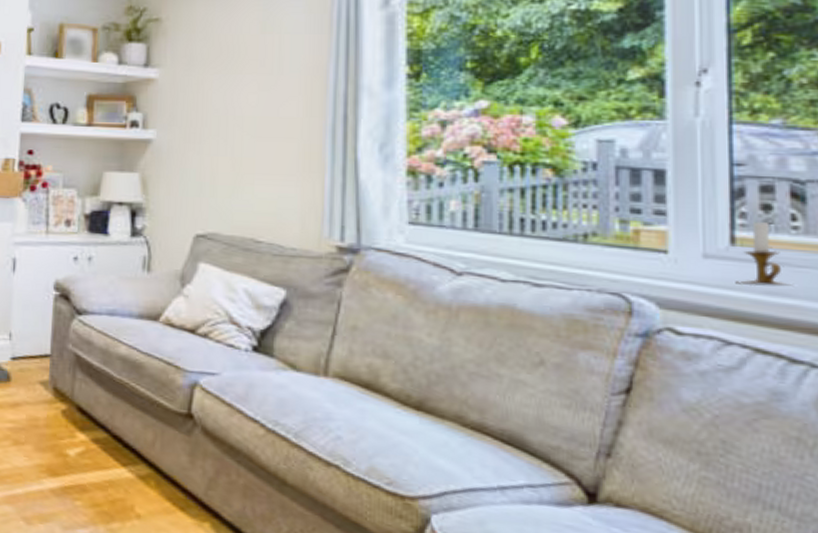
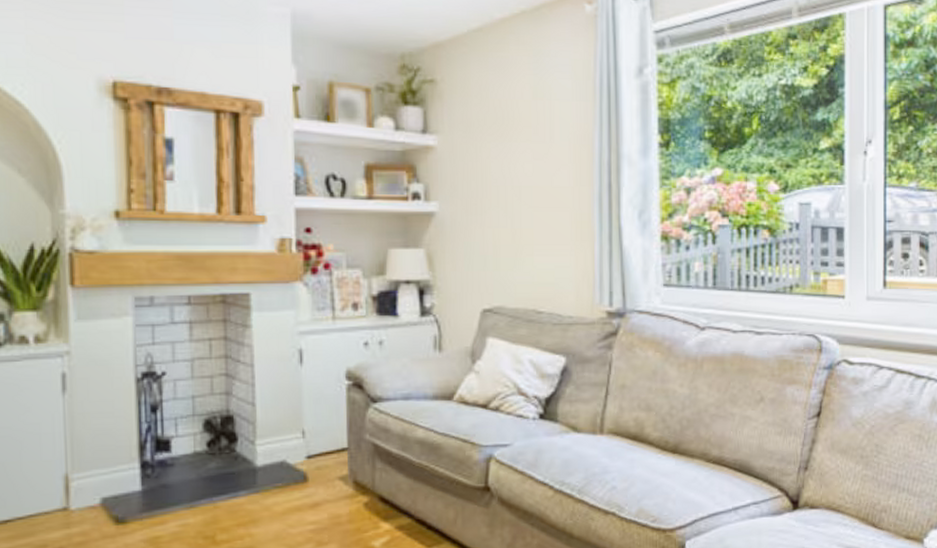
candlestick: present [735,221,794,287] -> none [886,267,920,321]

